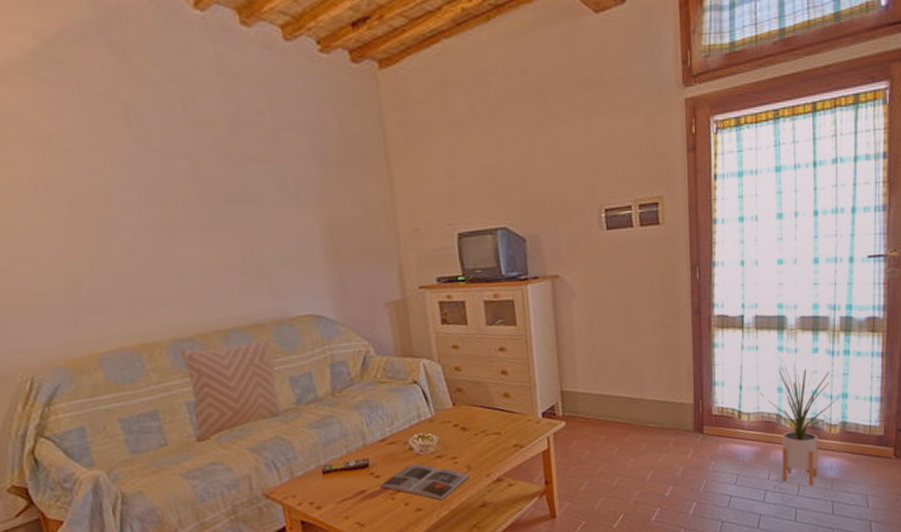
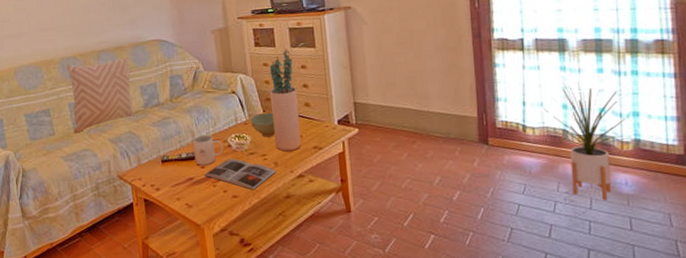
mug: none [363,436,403,475] -> present [192,134,223,165]
bowl: none [436,405,468,436] -> present [250,112,276,137]
vase: none [460,326,499,453] -> present [269,48,301,152]

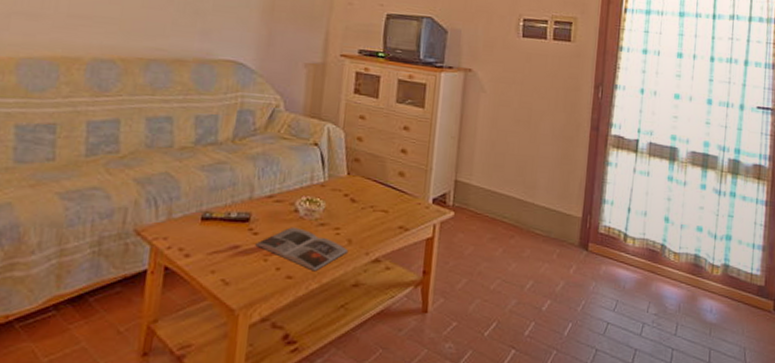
pillow: present [66,57,136,133] -> none [85,69,189,163]
mug: present [192,134,223,165] -> none [246,191,288,231]
bowl: present [250,112,276,137] -> none [329,175,360,207]
vase: present [269,48,301,152] -> none [354,102,395,228]
house plant: present [543,82,632,201] -> none [646,195,722,328]

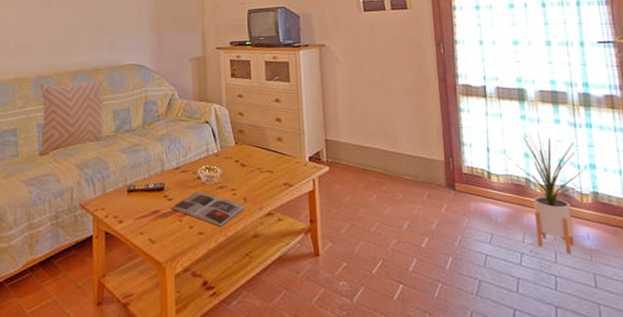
pillow: none [85,69,189,163] -> present [39,80,106,156]
house plant: none [646,195,722,328] -> present [506,131,590,255]

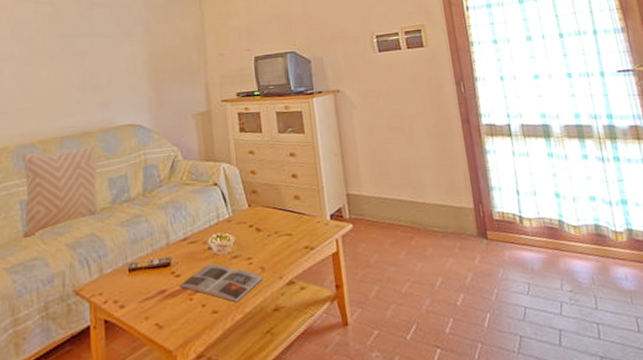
house plant: present [506,131,590,255] -> none [537,169,624,300]

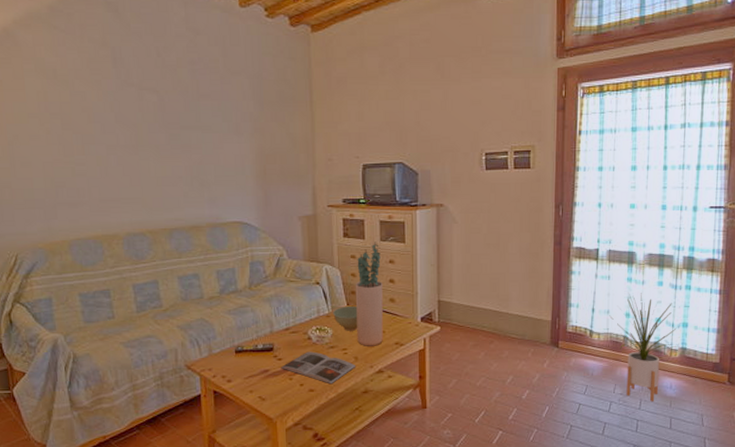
pillow: present [22,144,101,238] -> none [132,238,210,318]
bowl: none [234,206,262,237] -> present [333,305,358,331]
vase: none [255,134,291,254] -> present [355,241,383,346]
house plant: none [537,169,624,300] -> present [609,293,679,402]

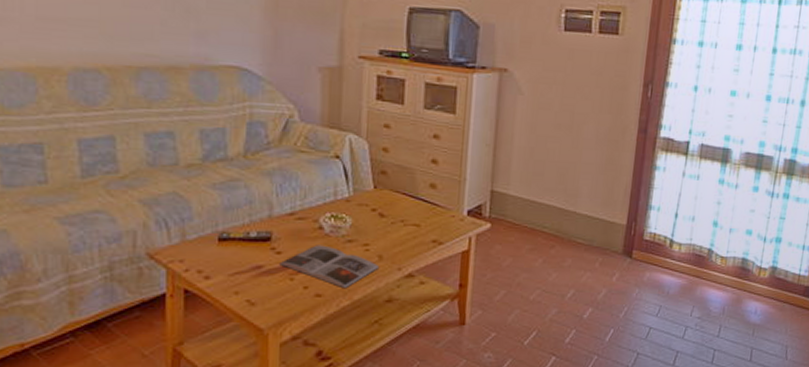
bowl: present [333,305,358,331] -> none [354,189,388,222]
vase: present [355,241,383,346] -> none [383,109,423,243]
house plant: present [609,293,679,402] -> none [694,198,770,329]

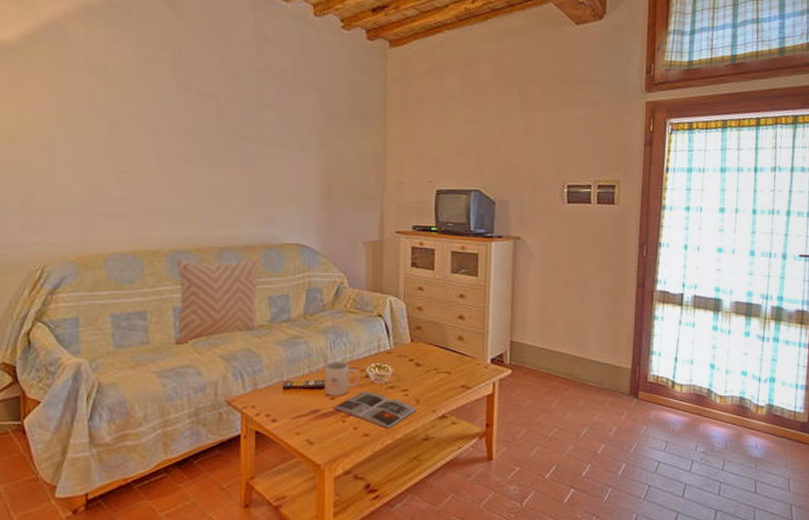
pillow: none [81,80,188,185] -> present [175,259,259,345]
mug: none [267,208,312,250] -> present [323,360,359,396]

